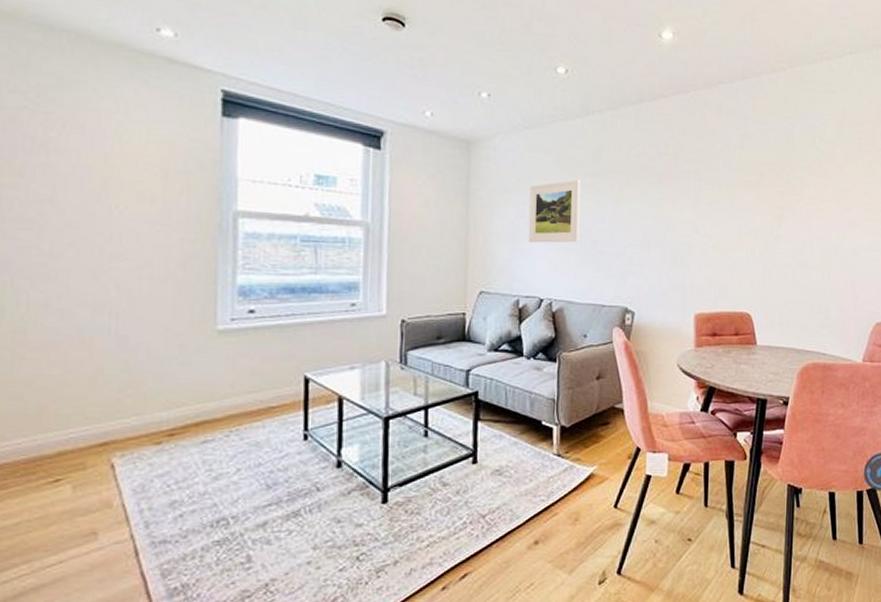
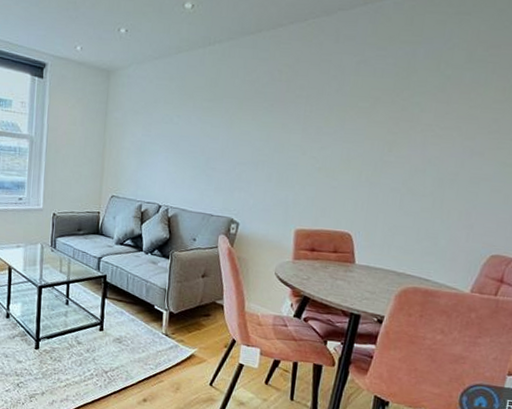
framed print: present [528,180,581,243] -> none [151,104,199,159]

